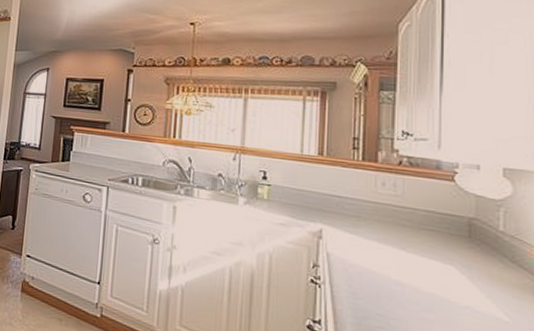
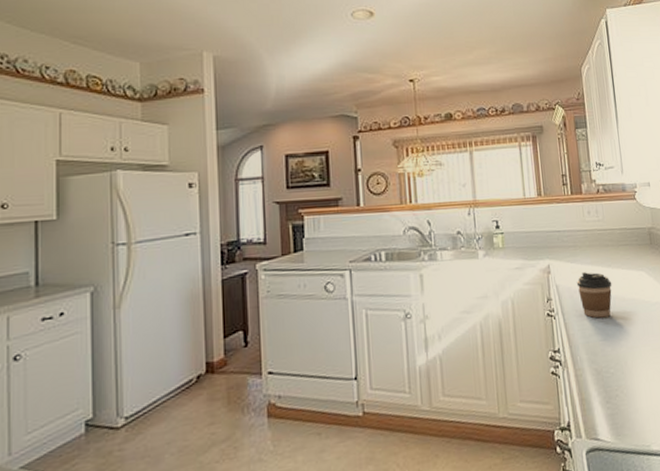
coffee cup: none [354,247,404,305] -> present [576,272,612,319]

